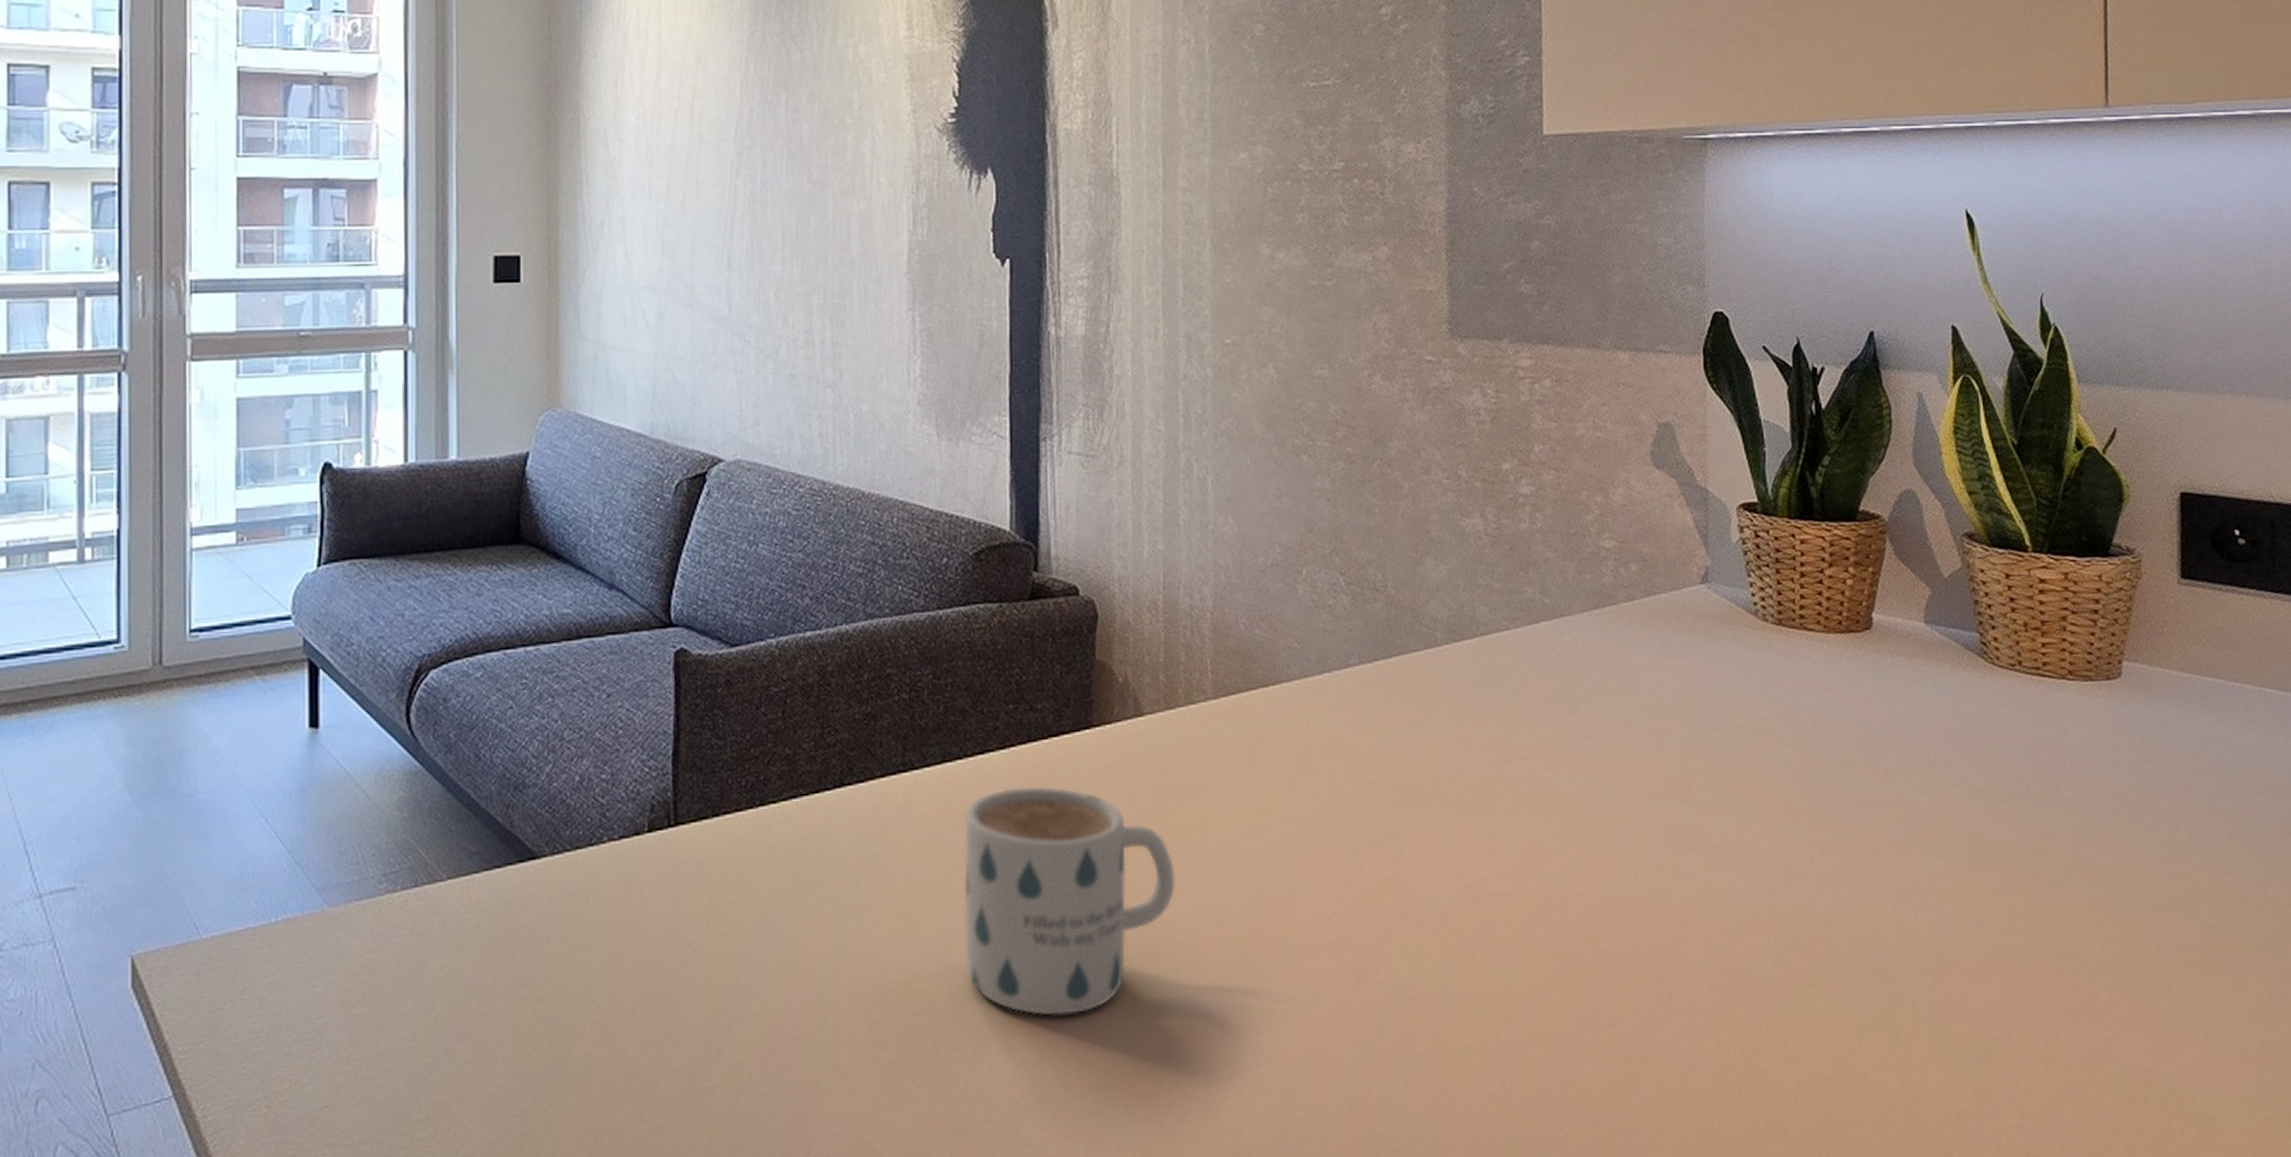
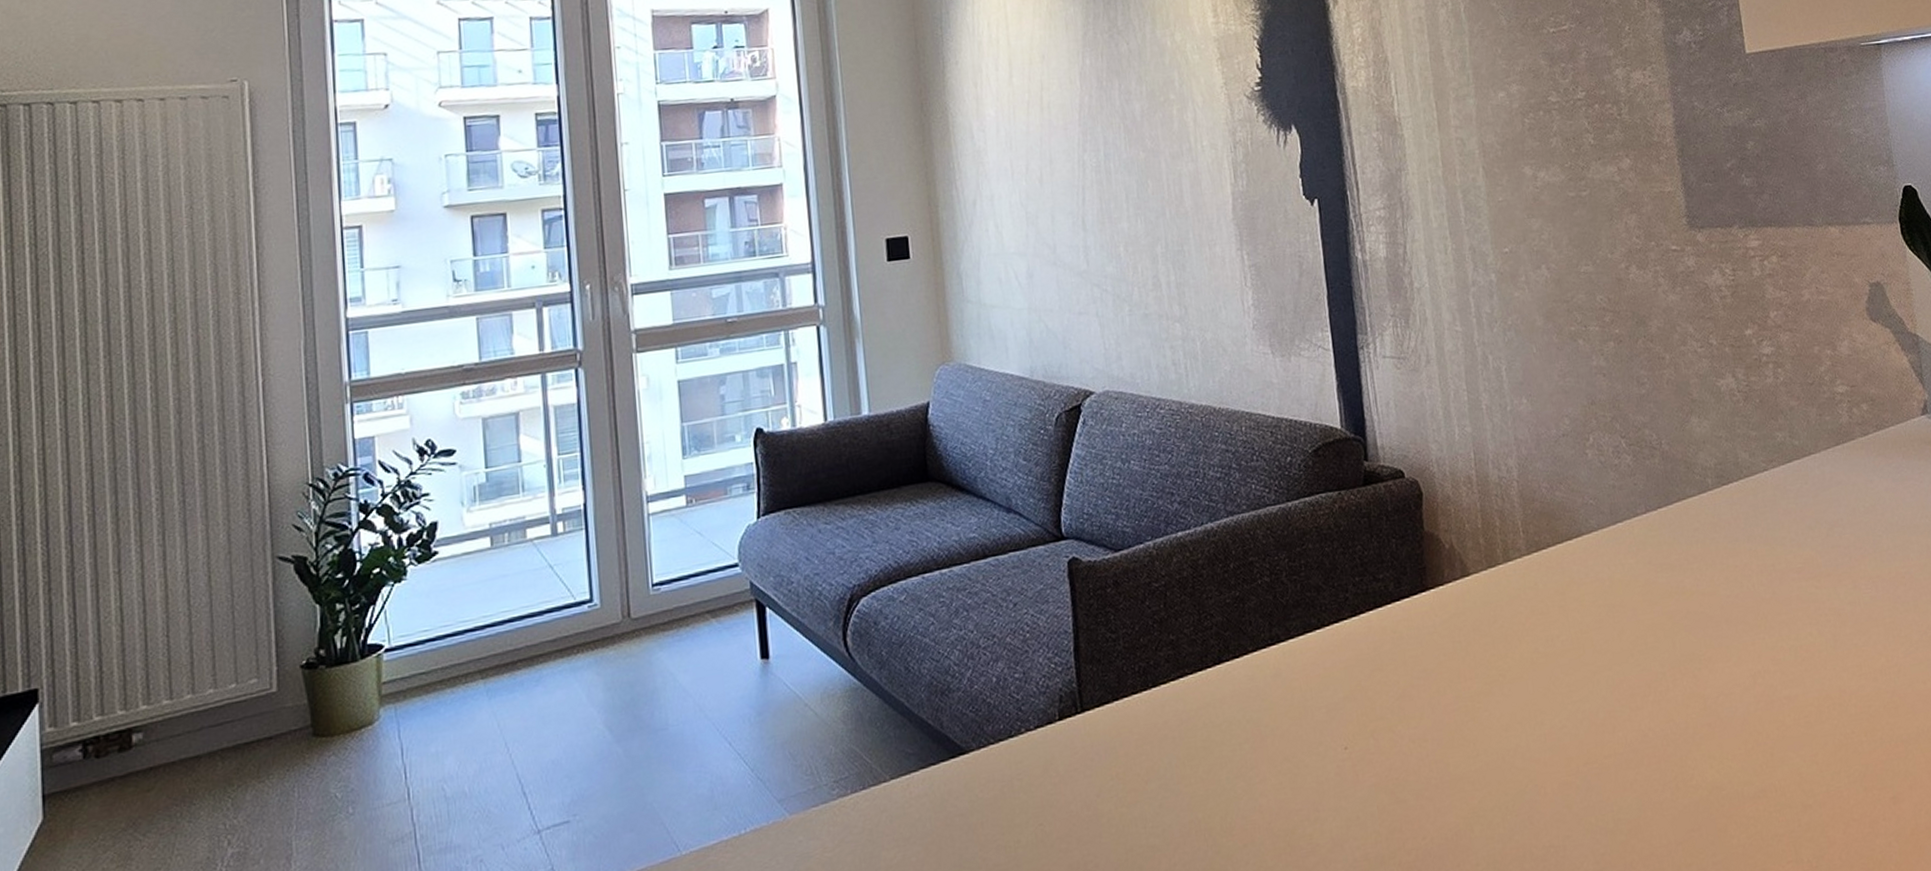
mug: present [964,786,1175,1016] -> none [1327,644,1513,847]

